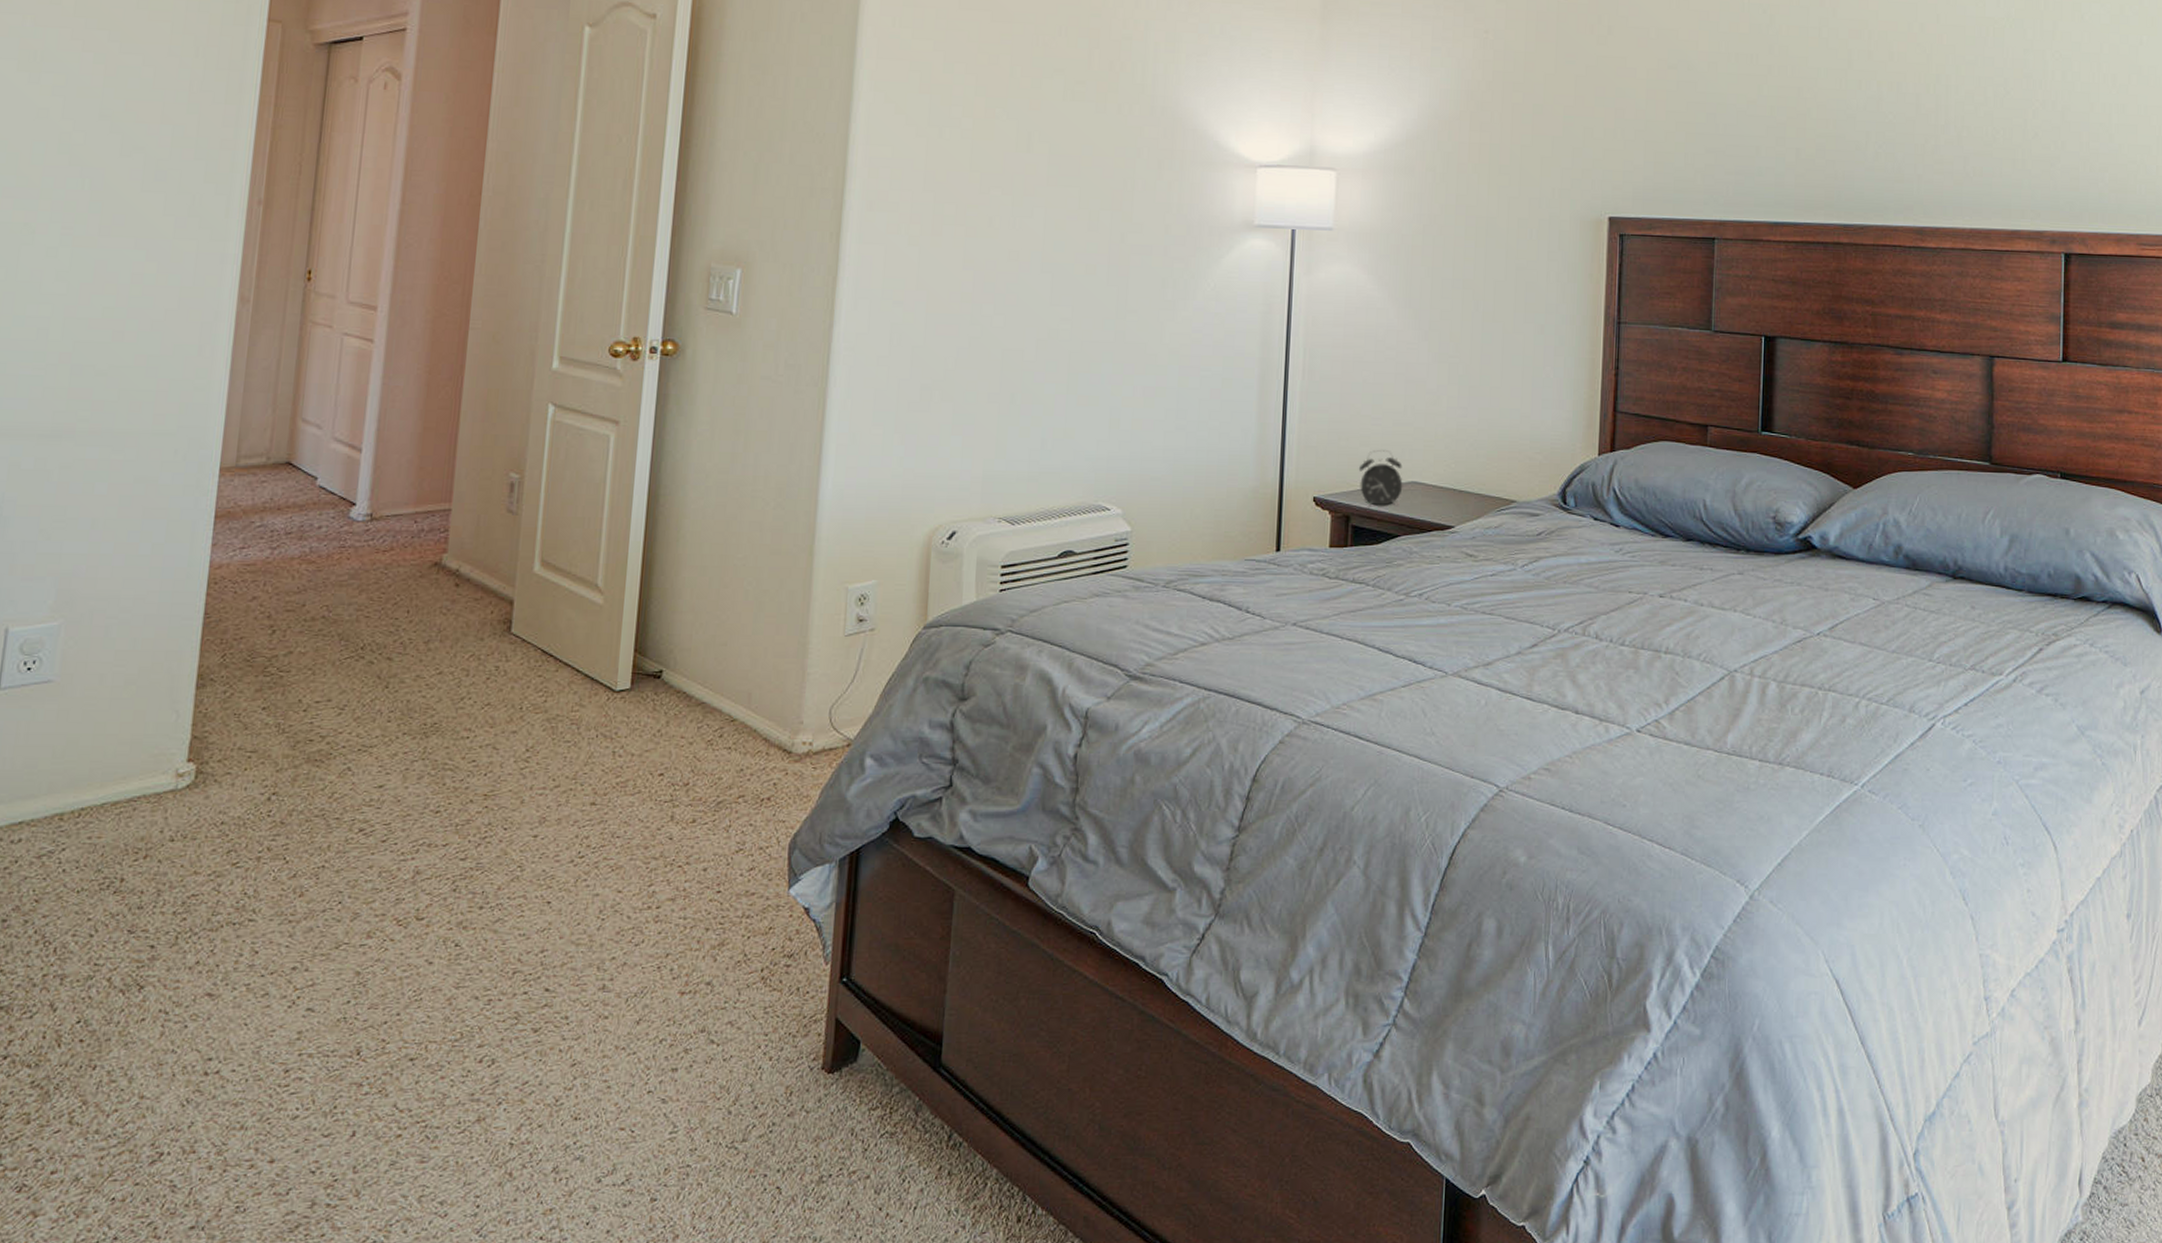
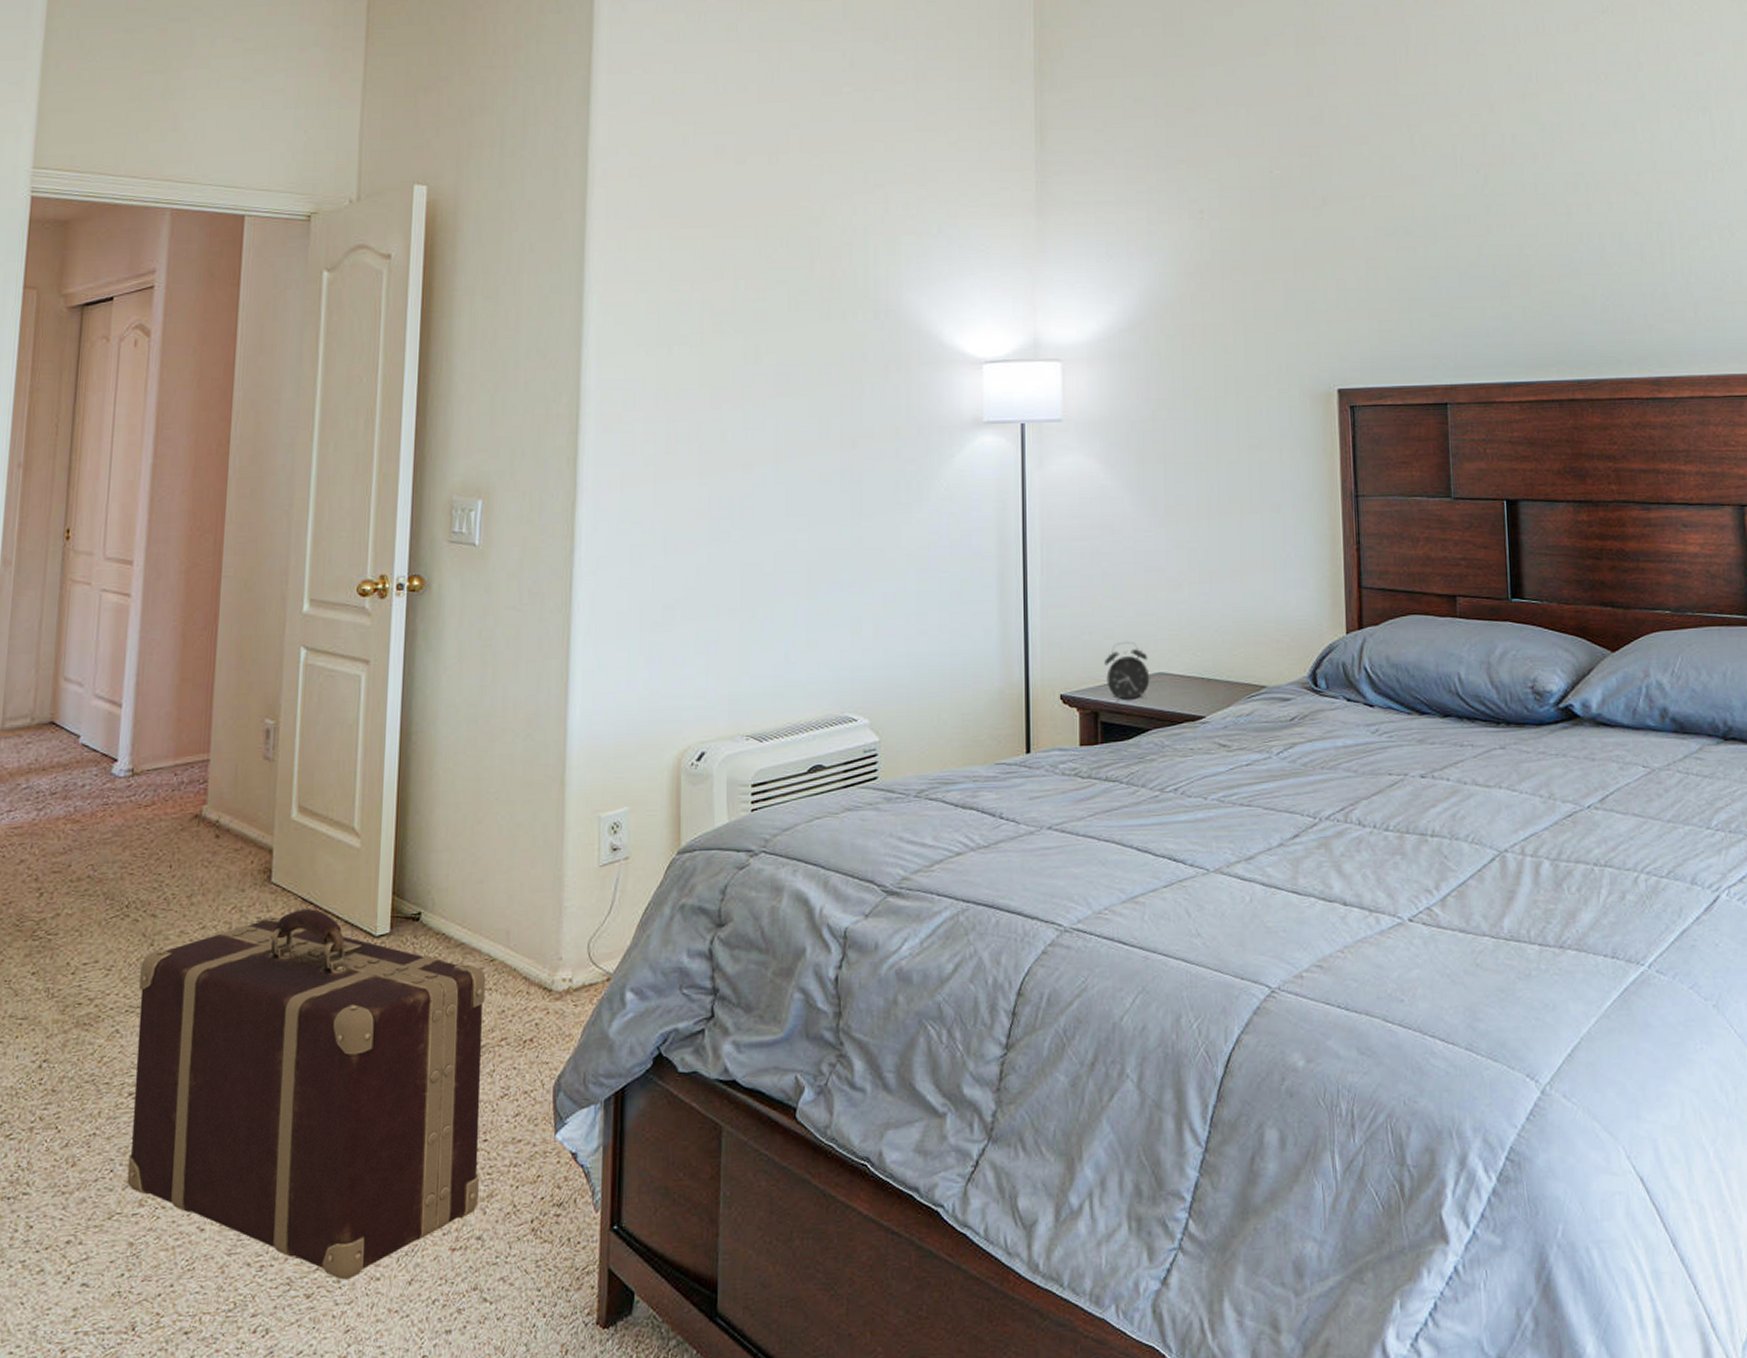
suitcase: none [355,661,726,1017] -> present [127,909,486,1280]

